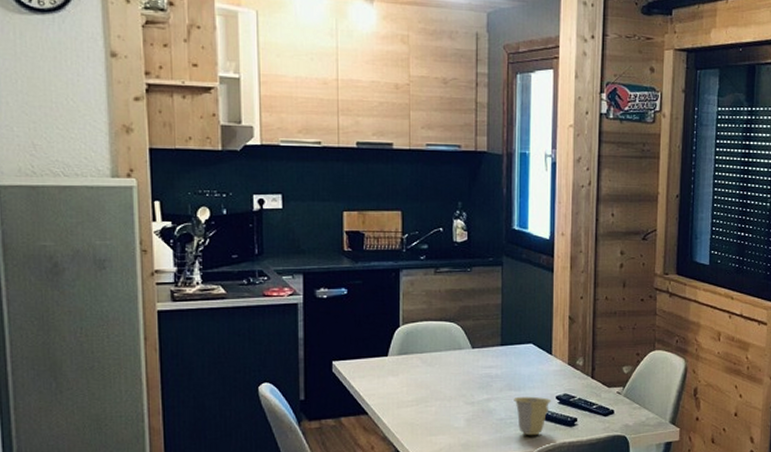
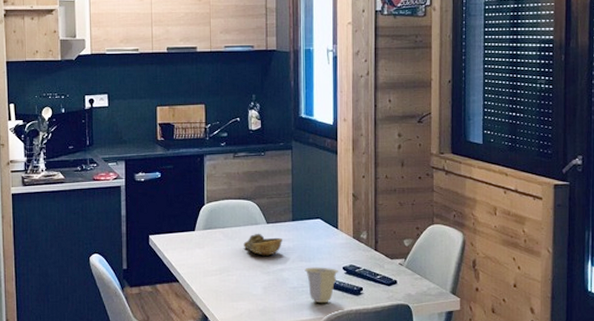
decorative bowl: none [444,359,489,384] -> present [243,233,282,256]

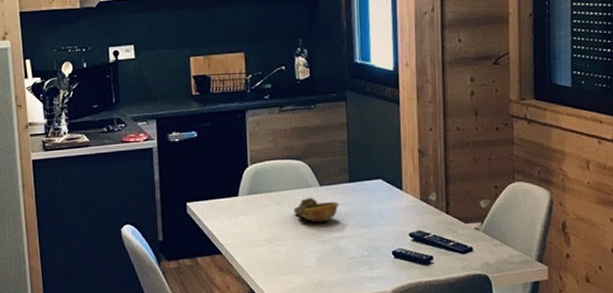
cup: present [305,267,339,302] -> none [365,234,405,274]

